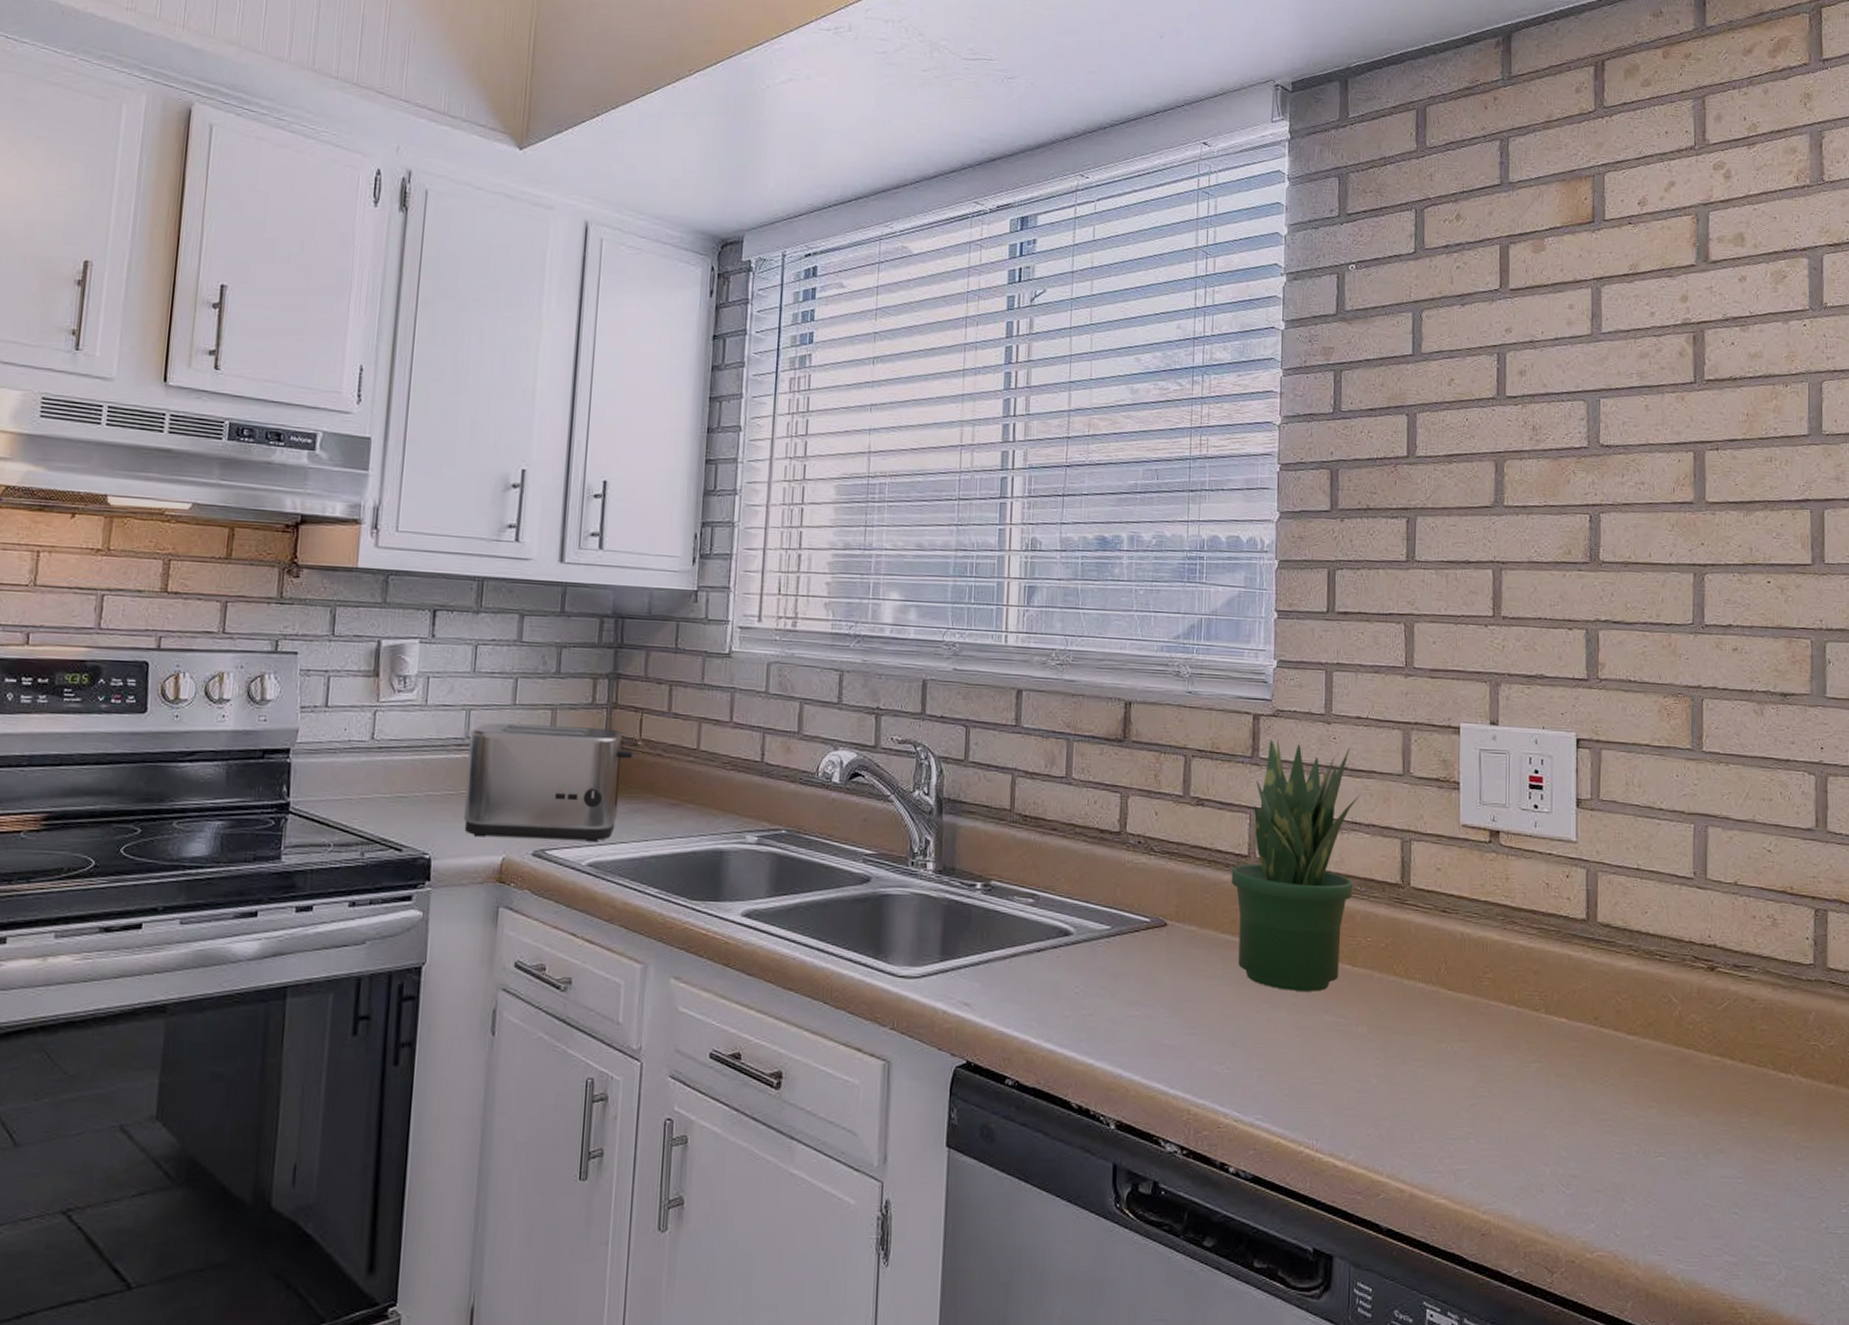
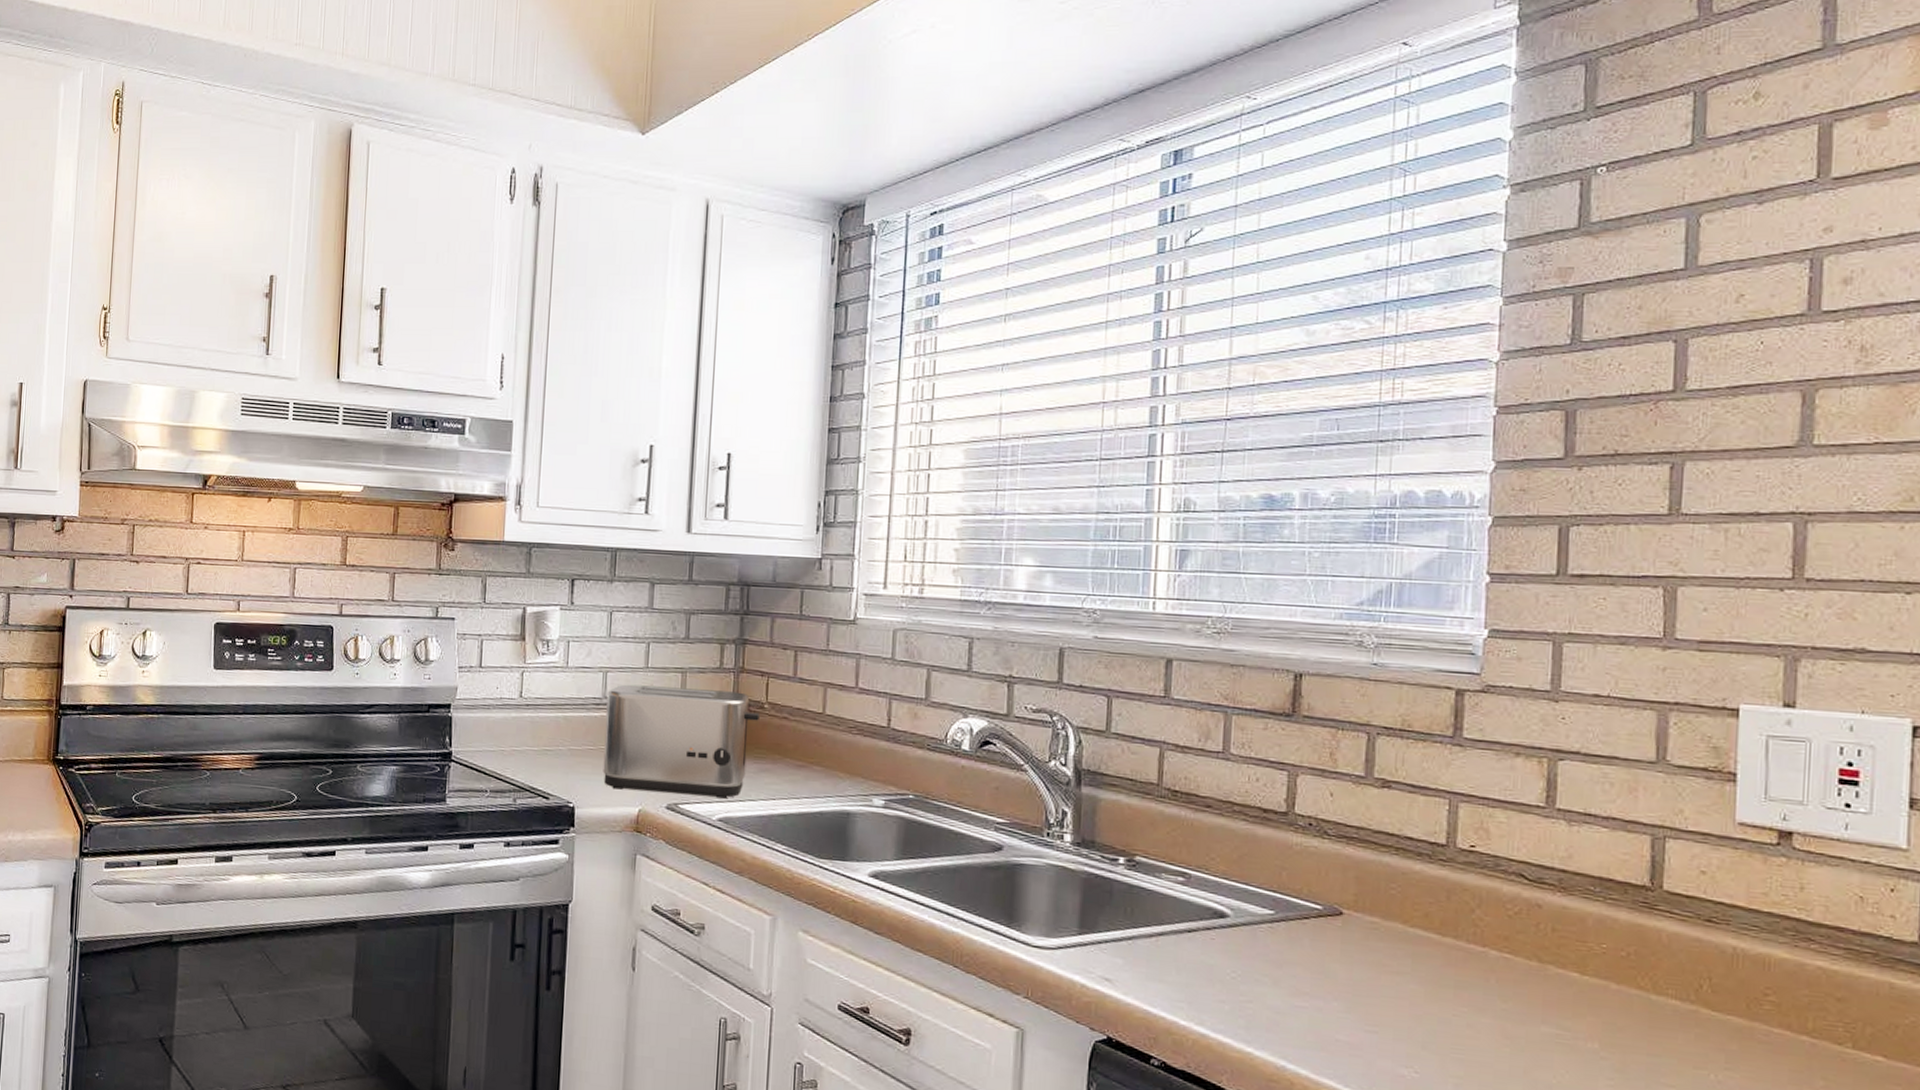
planter: present [1231,739,1360,992] -> none [1423,717,1596,999]

